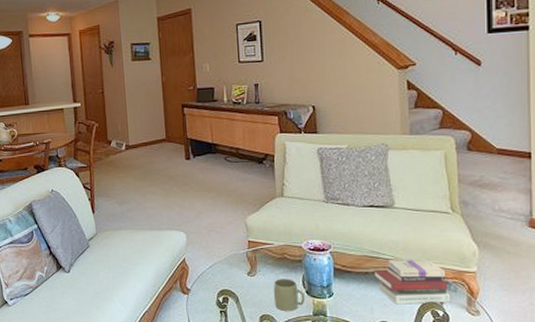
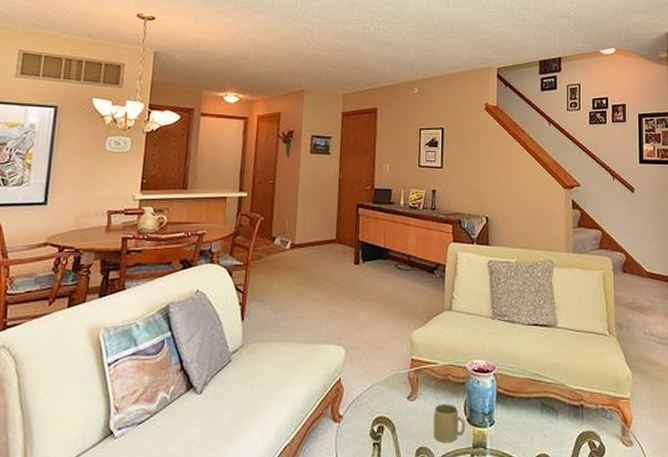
books: present [374,259,451,305] -> none [535,384,607,434]

